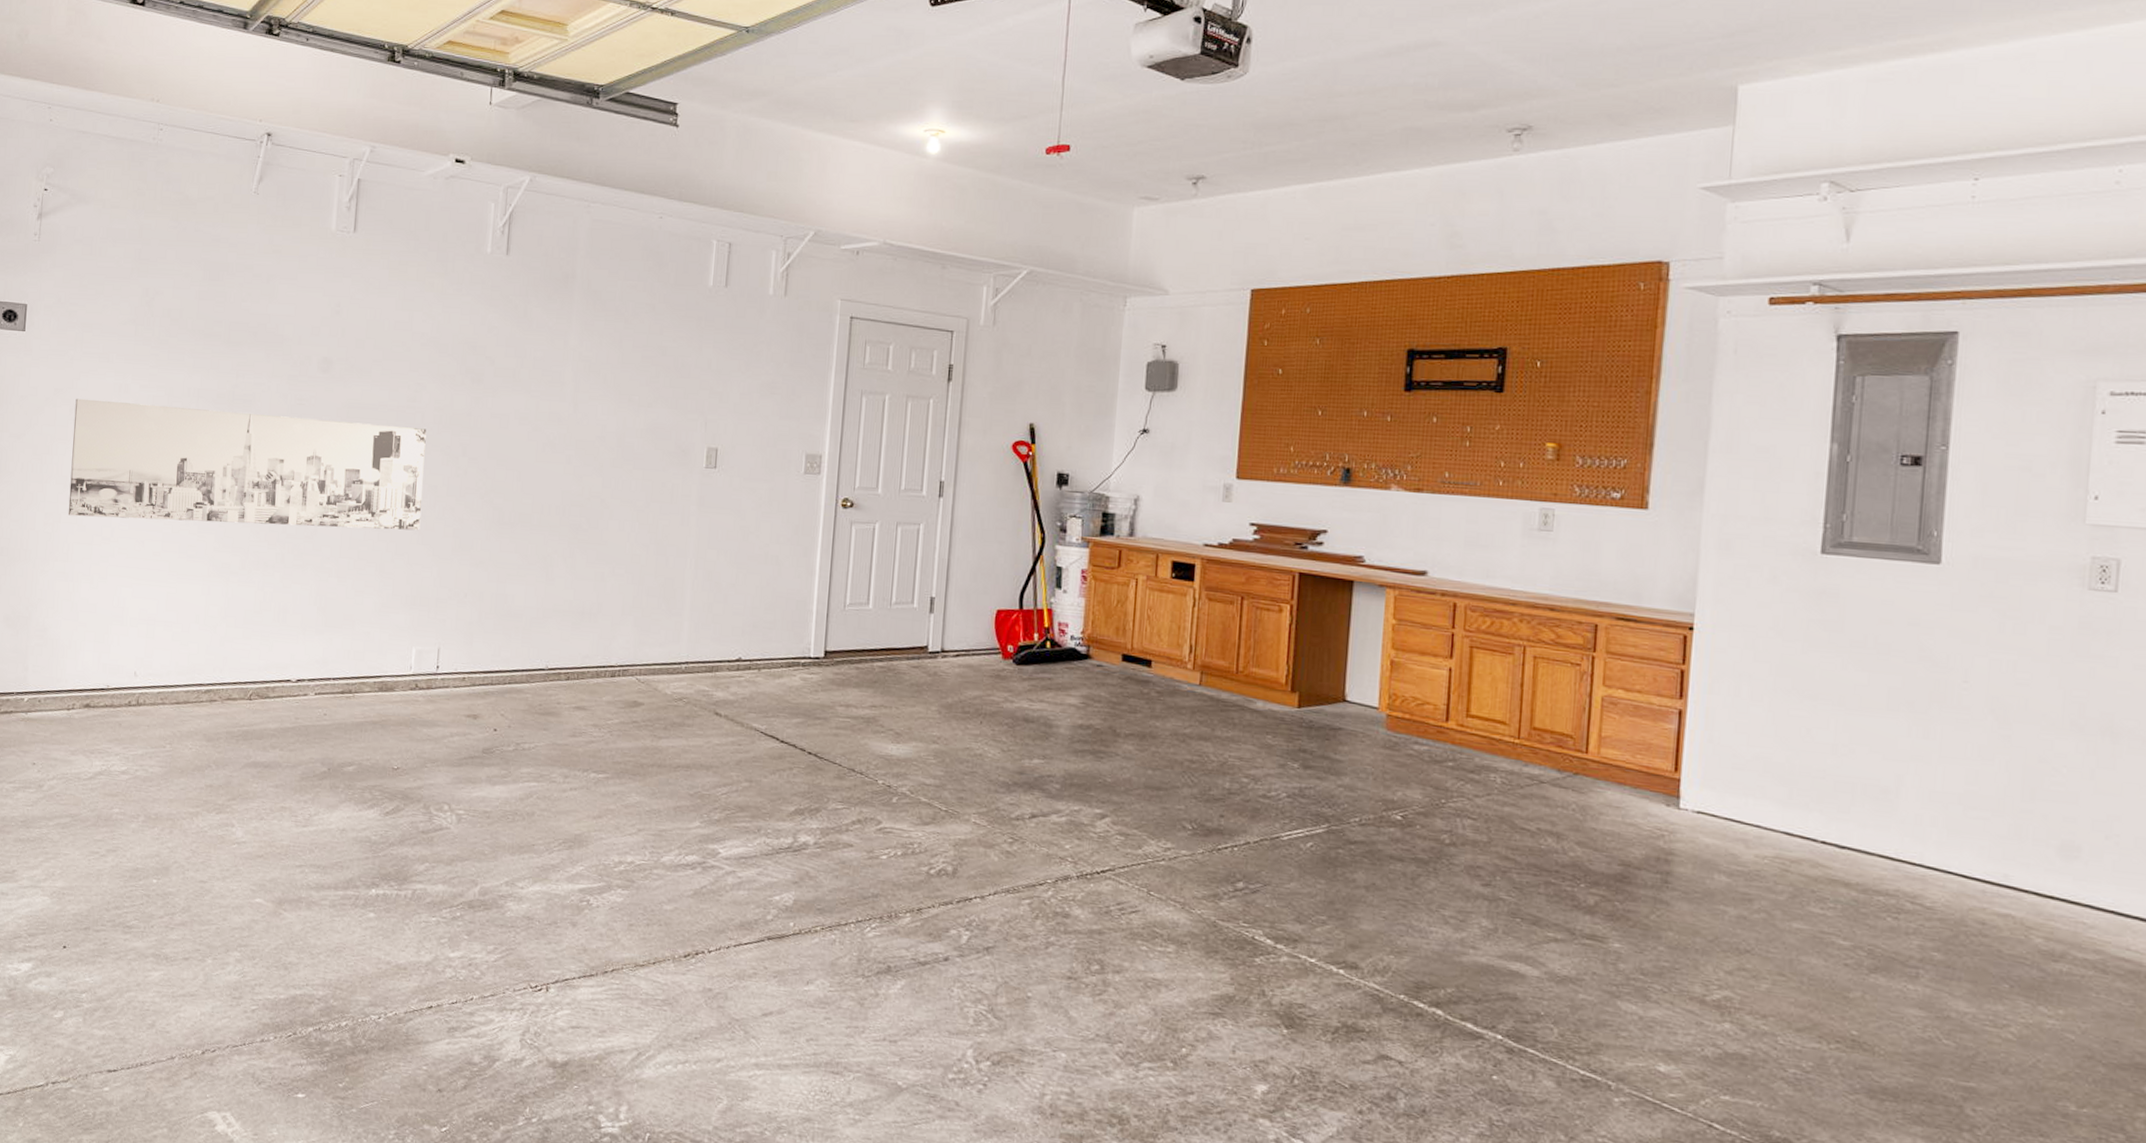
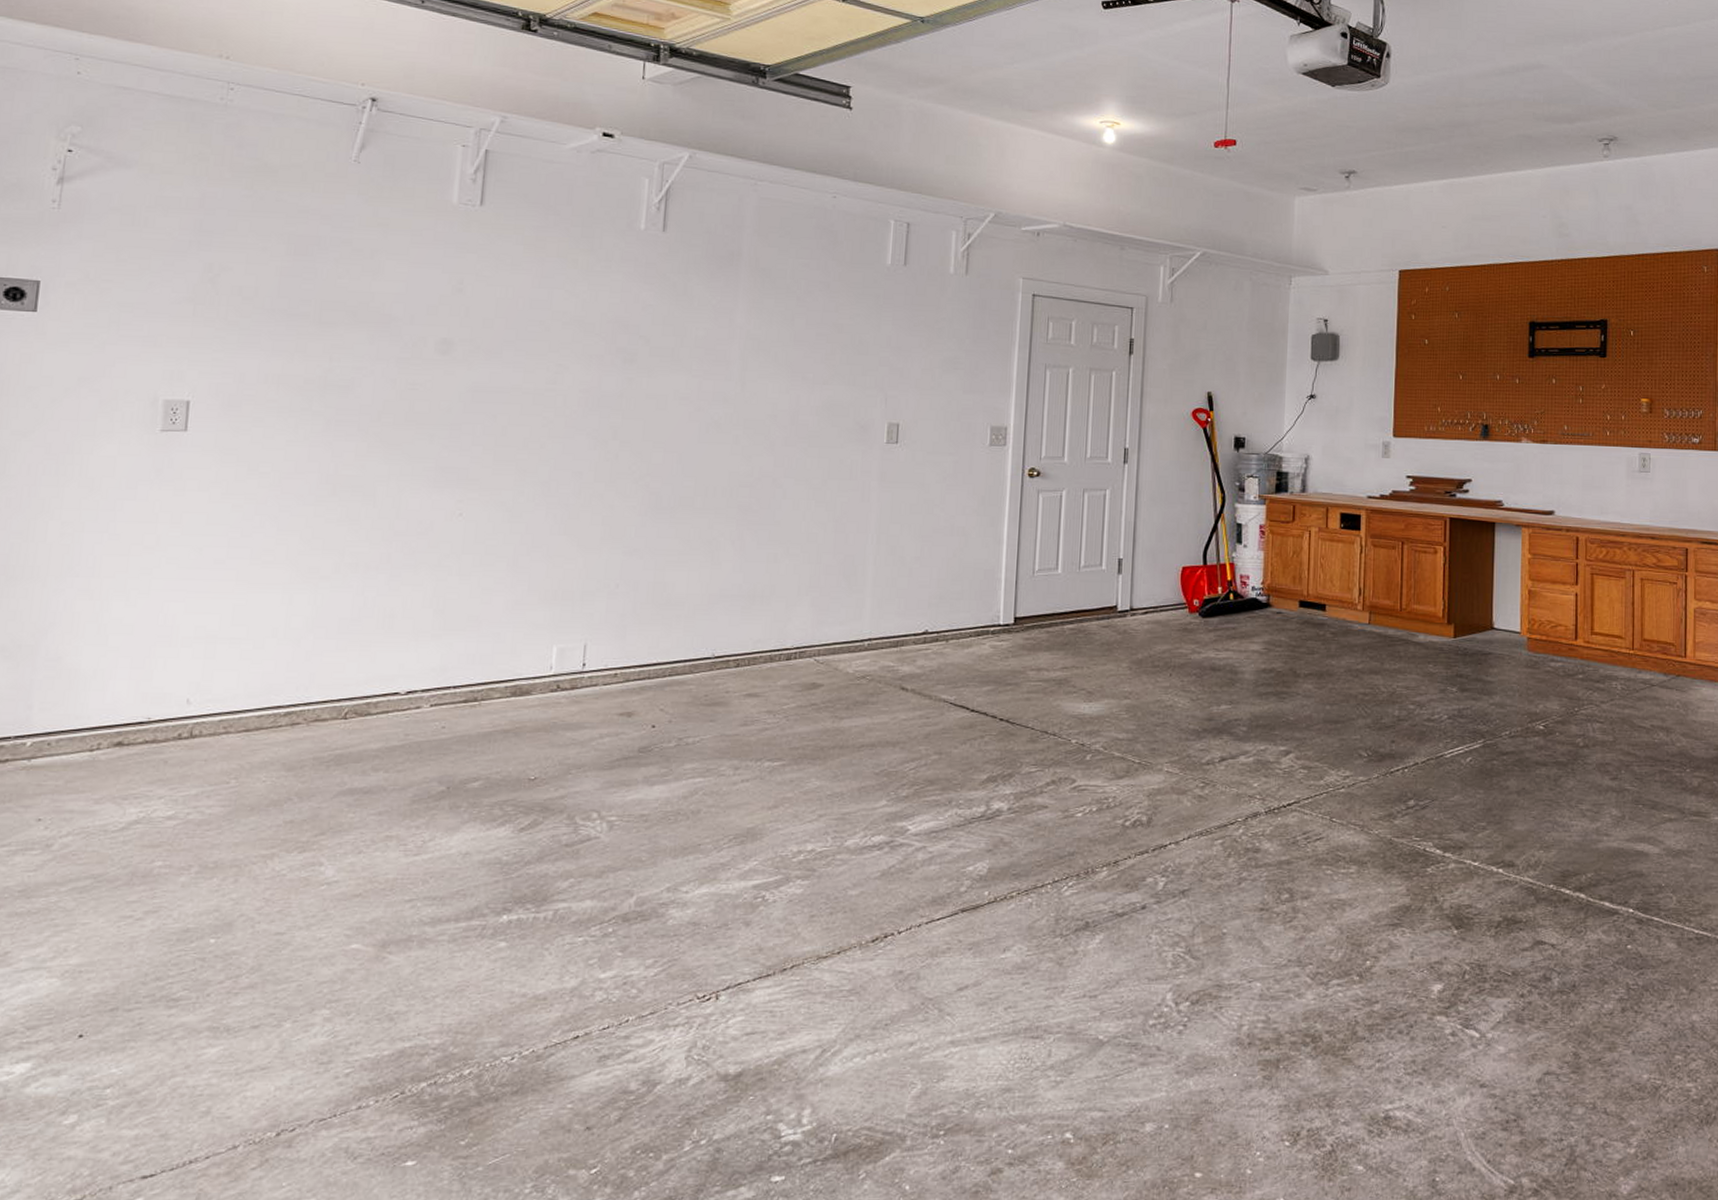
wall art: present [68,398,427,531] -> none [94,388,570,524]

